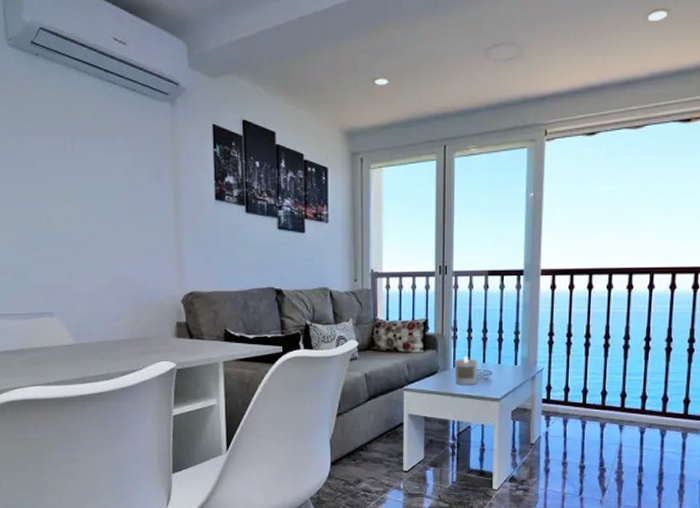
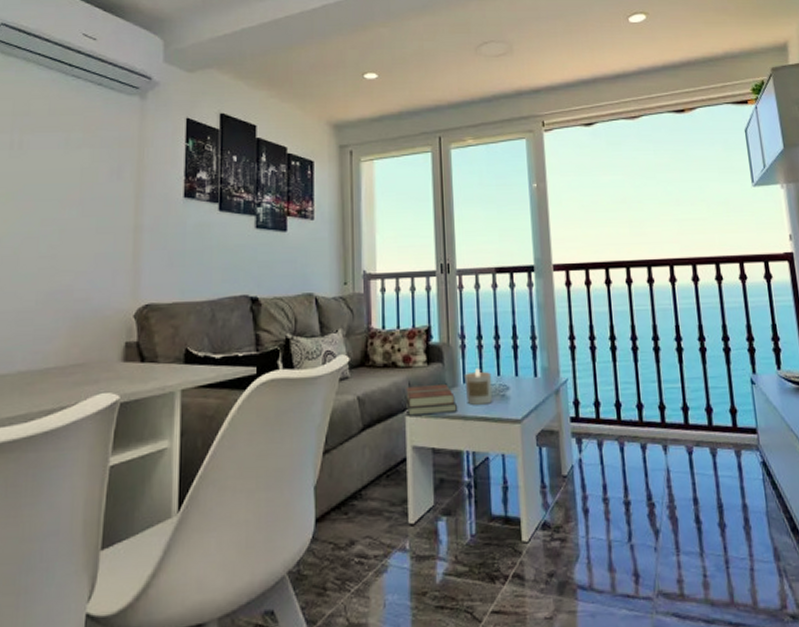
books: none [403,367,448,391] -> present [405,383,458,416]

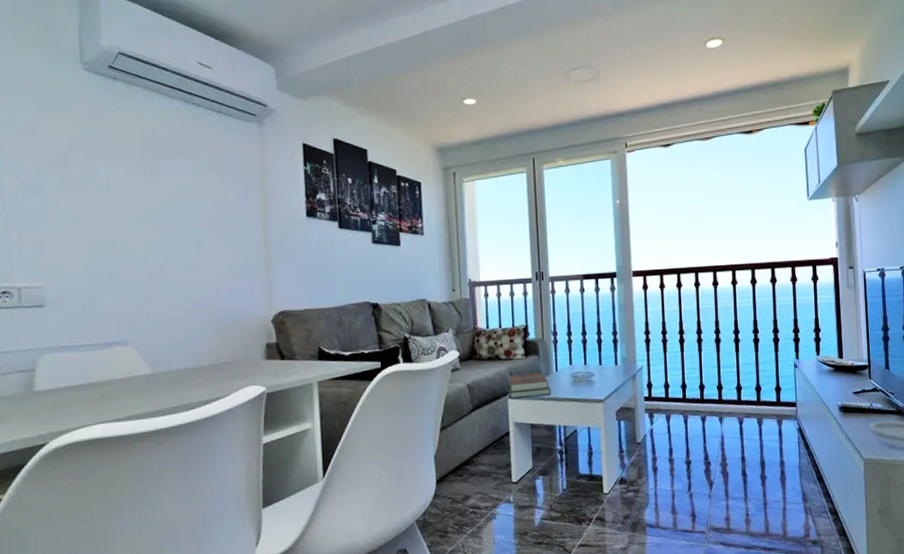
candle: present [464,368,493,405] -> none [556,359,581,389]

